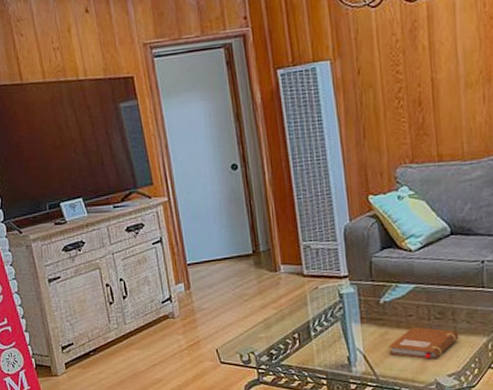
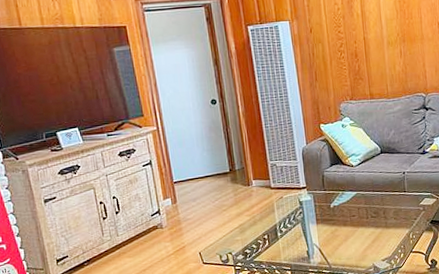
notebook: present [389,326,459,360] -> none [338,224,389,249]

